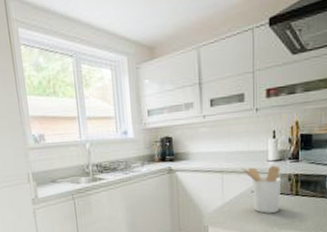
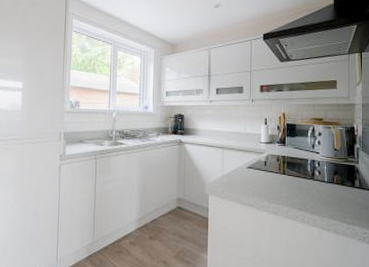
utensil holder: present [241,165,282,213] -> none [238,145,272,188]

